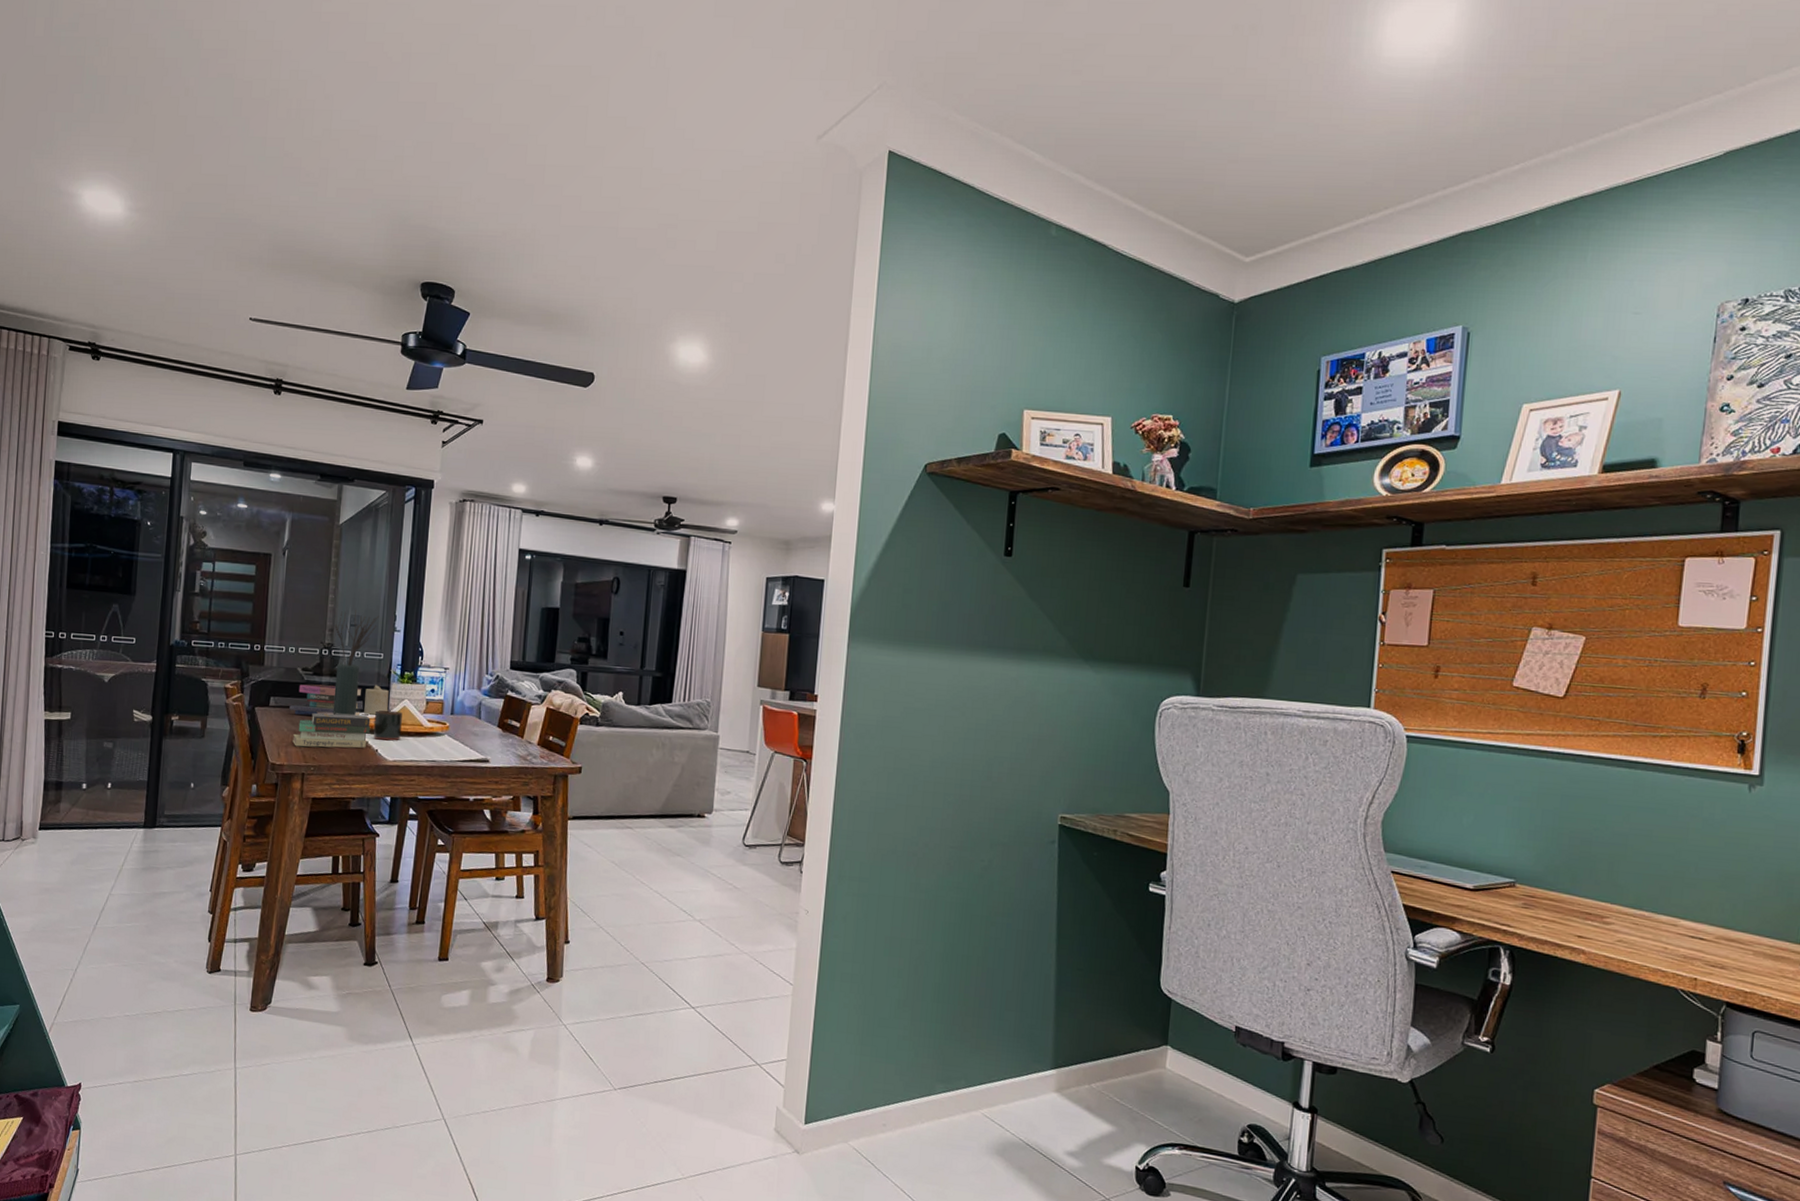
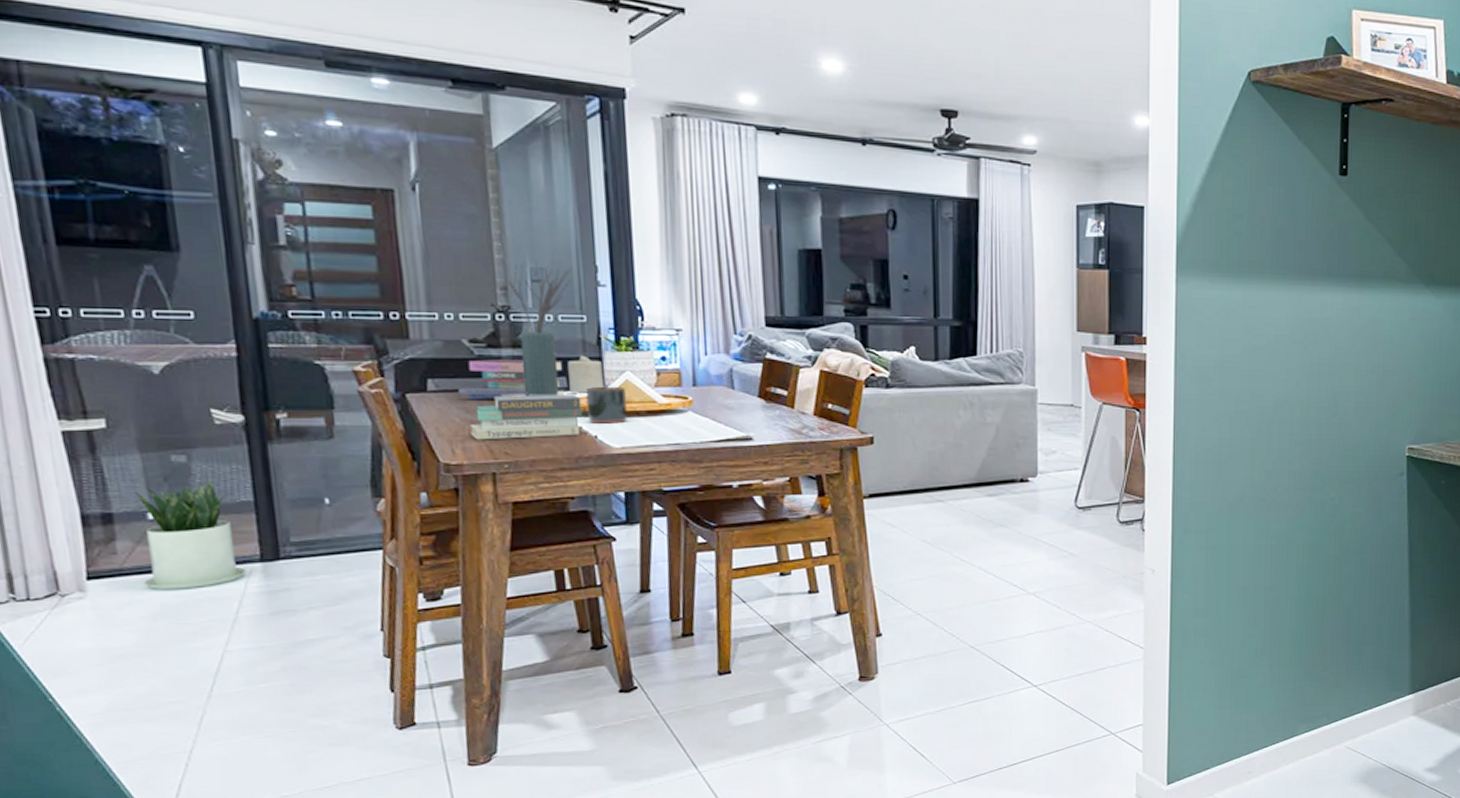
planter: none [70,763,133,844] -> present [135,482,246,590]

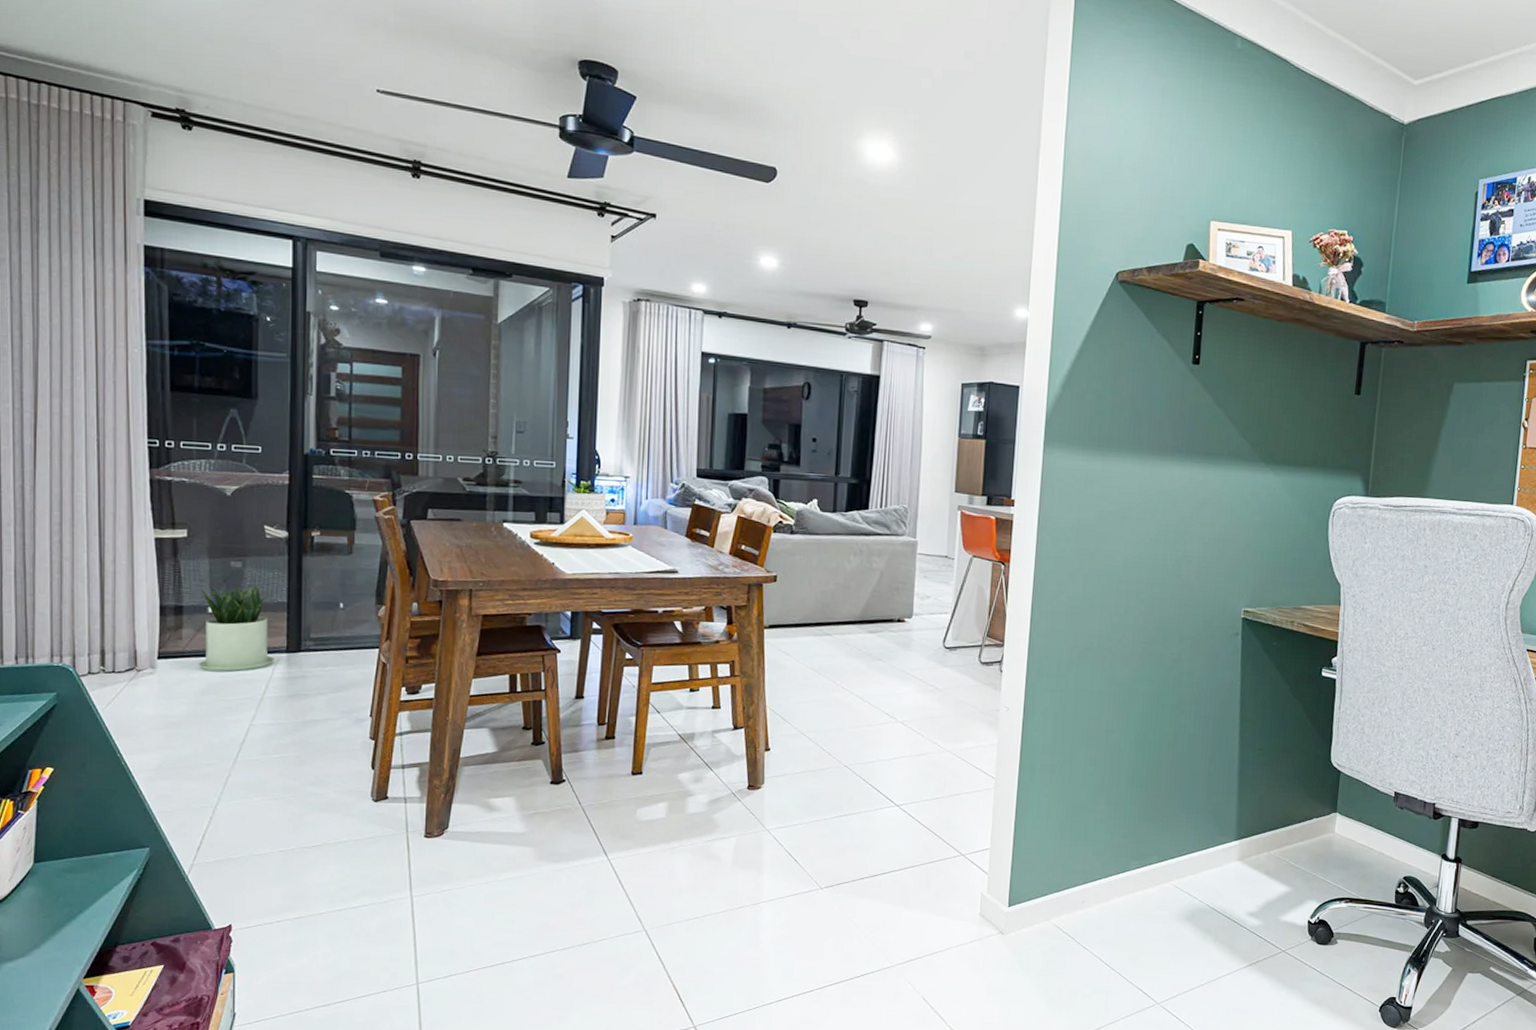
books: present [458,358,565,401] -> none [451,494,533,530]
books: present [470,394,582,440] -> none [457,525,544,562]
vase: present [508,259,573,397] -> none [498,414,549,528]
candle: present [568,355,605,393] -> none [537,495,564,527]
mug: present [585,386,628,424] -> none [548,521,581,553]

